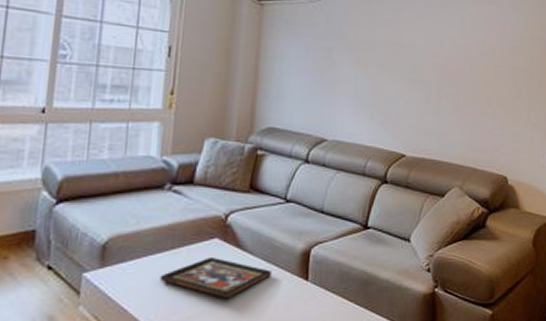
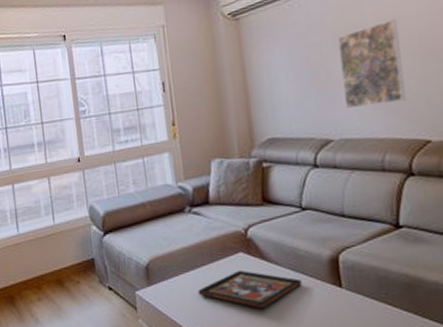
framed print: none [344,44,398,117] -> present [337,19,406,110]

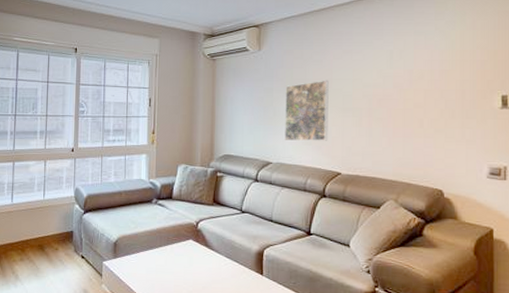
decorative tray: present [198,271,302,308] -> none [153,254,234,285]

